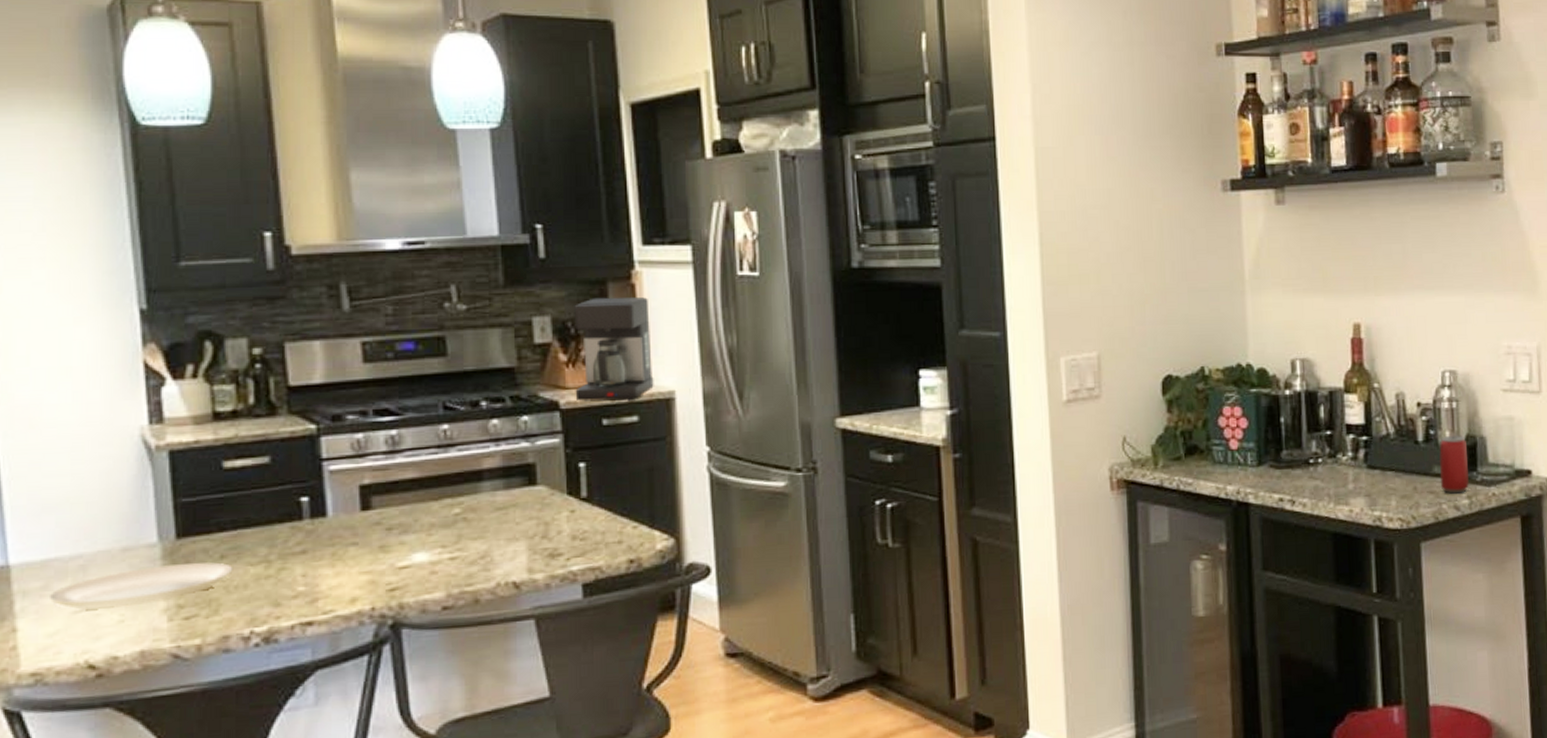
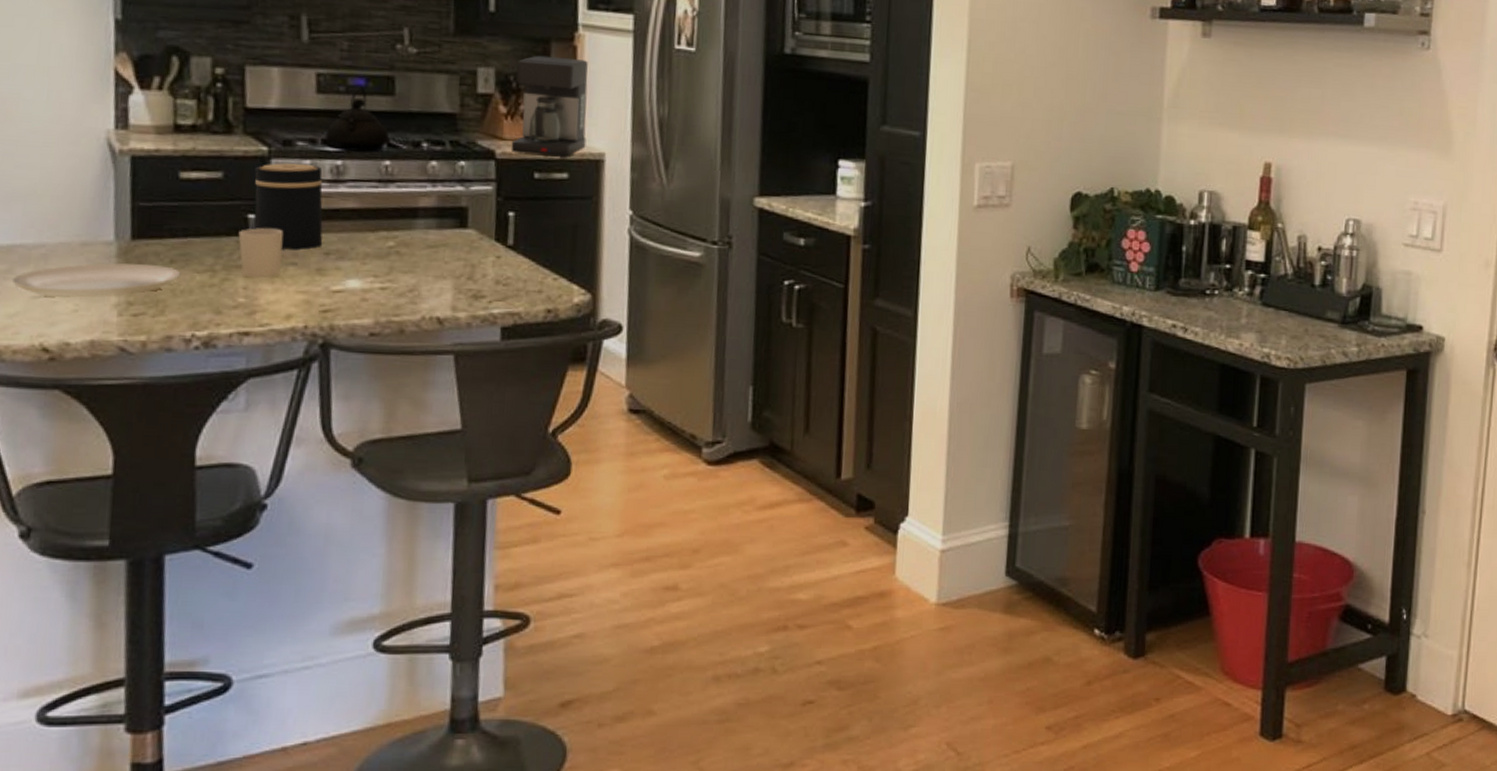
mug: none [292,509,341,565] -> present [238,228,284,279]
cylinder: none [304,437,384,530] -> present [254,163,323,250]
teakettle: none [376,350,446,419] -> present [324,86,390,152]
beer can: present [1439,436,1470,494] -> none [1331,283,1362,340]

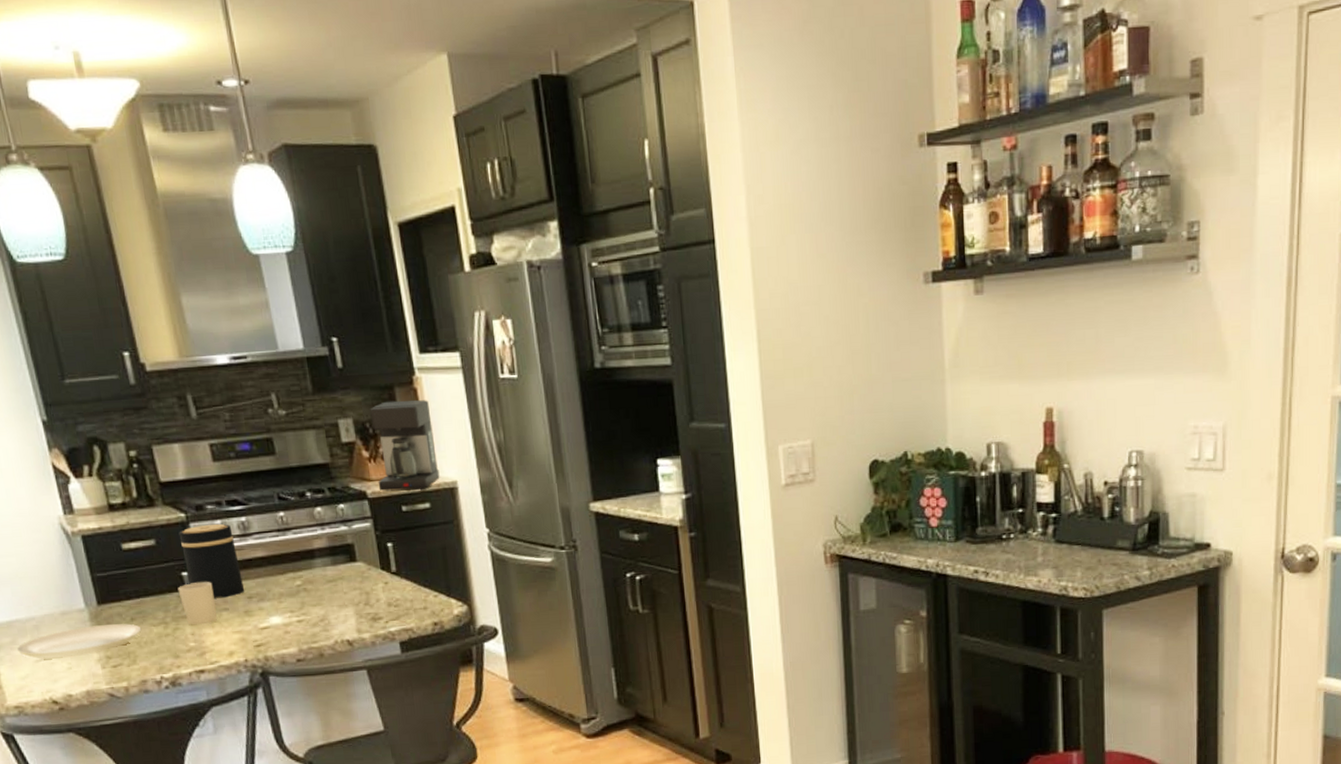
teakettle: present [324,86,390,152] -> none [227,450,280,508]

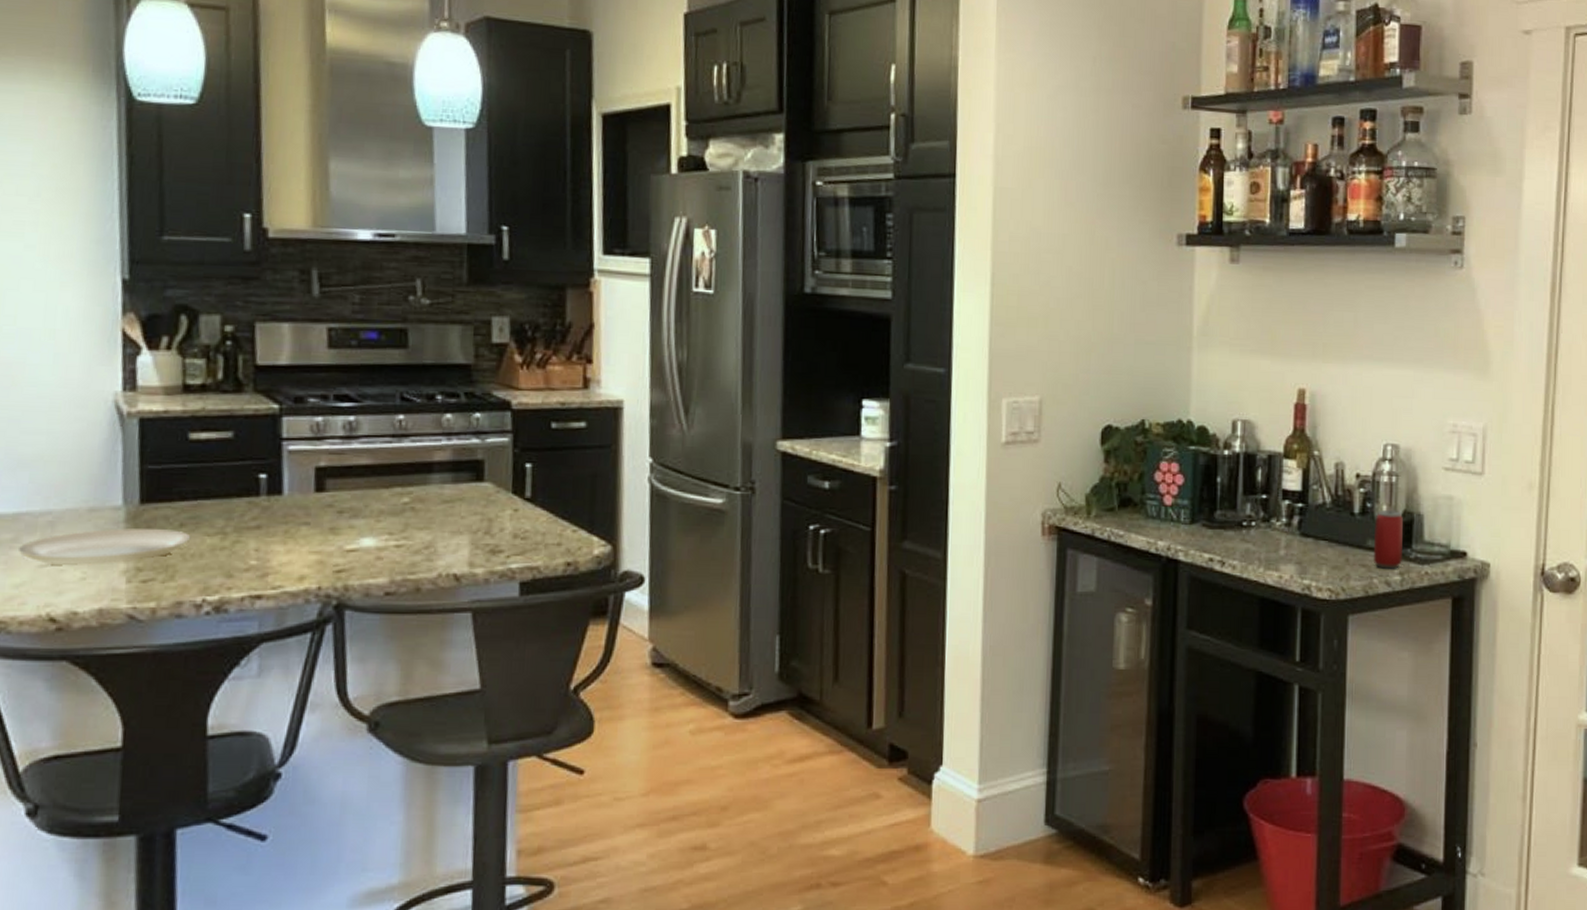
mug: present [177,582,217,626] -> none [249,488,296,540]
cylinder: present [178,523,245,599] -> none [265,420,336,509]
coffee maker: present [370,400,440,492] -> none [527,302,605,406]
beer can: none [1122,512,1151,566] -> present [1373,510,1403,569]

